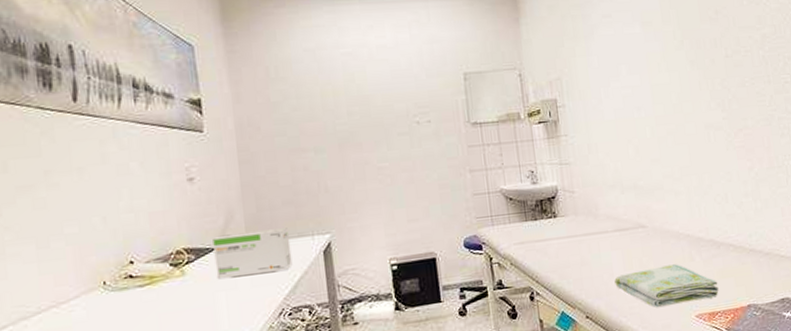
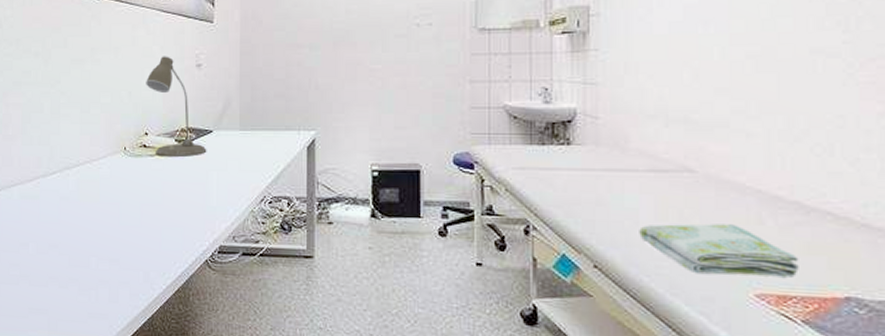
desk lamp: none [124,172,209,286] -> present [146,56,206,158]
medicine box: present [213,228,293,280] -> none [211,119,278,161]

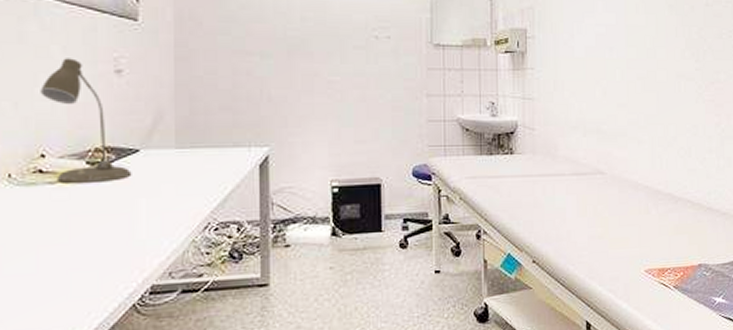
towel: present [639,223,799,279] -> none [566,215,671,259]

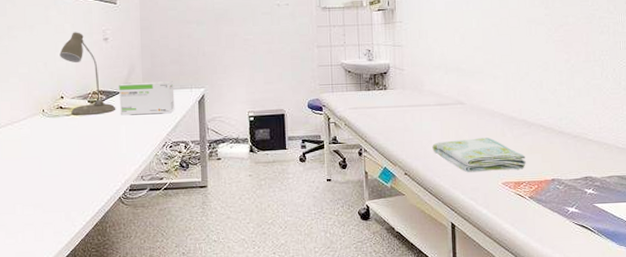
medicine box: none [137,135,224,184] -> present [119,81,175,116]
towel: none [566,215,671,259] -> present [432,138,526,173]

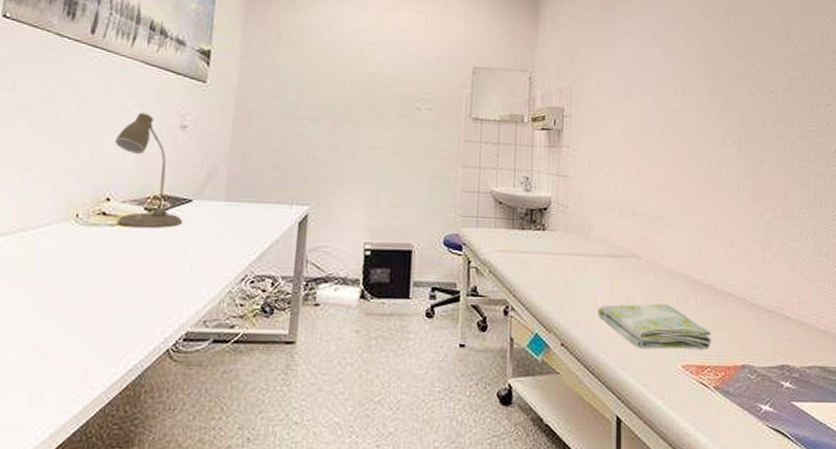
medicine box: present [119,81,175,116] -> none [188,188,269,236]

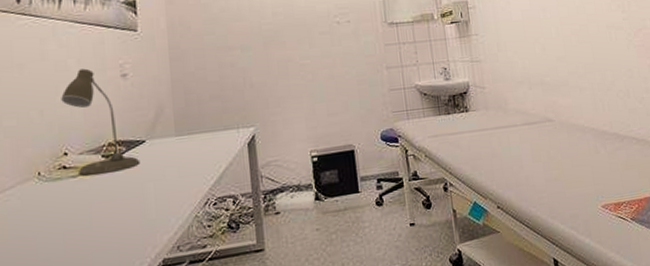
towel: present [598,303,711,351] -> none [524,156,623,199]

